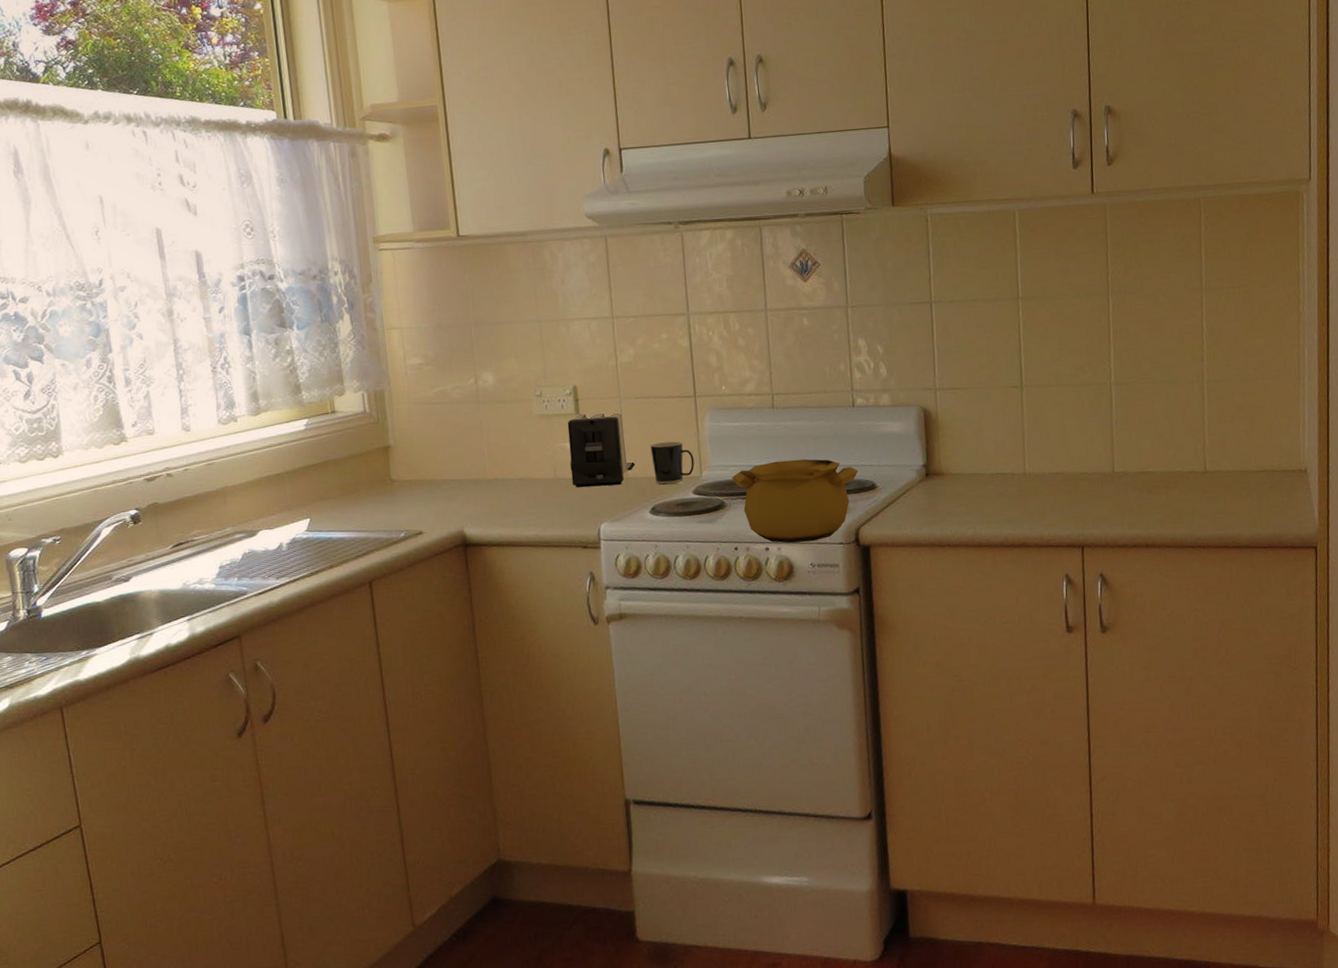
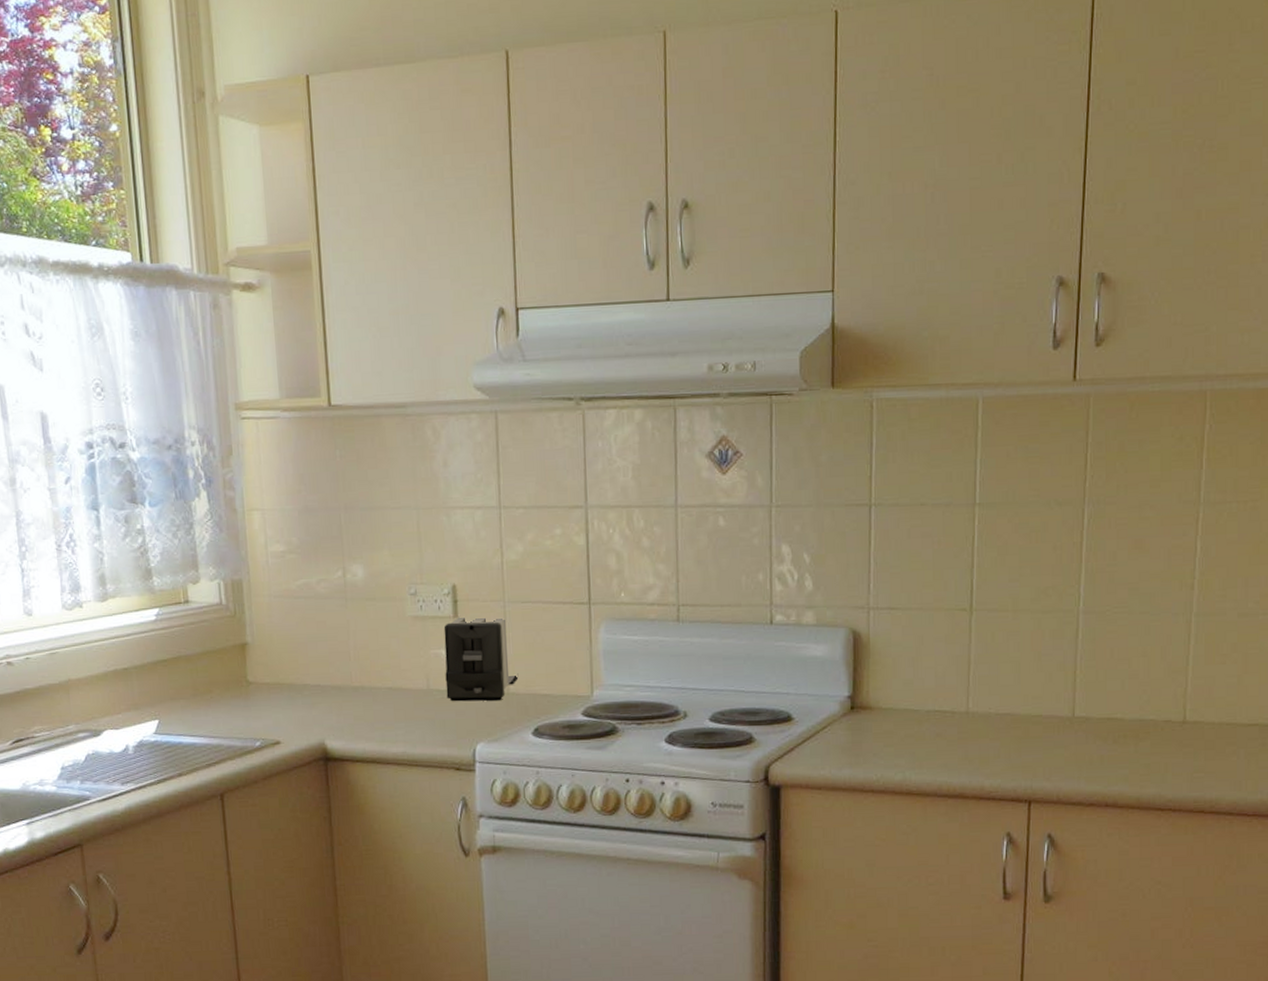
mug: present [650,441,695,485] -> none [536,654,585,703]
cooking pot: present [731,459,859,543] -> none [626,682,773,778]

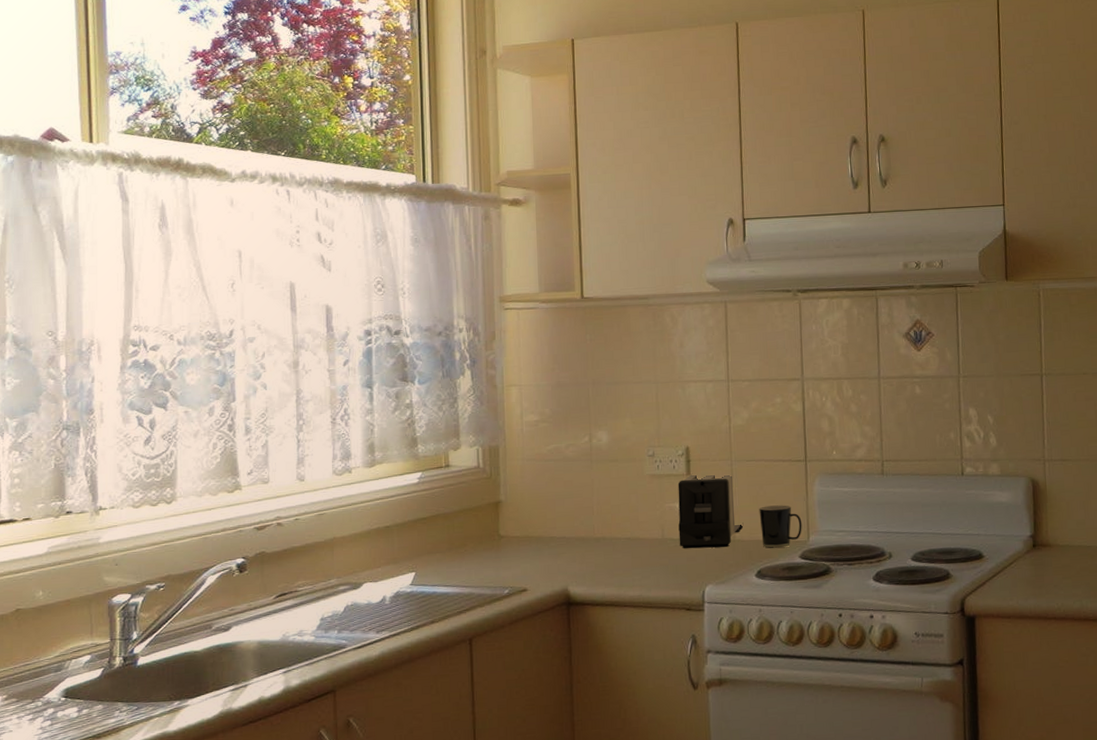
mug: none [536,654,585,703] -> present [759,505,802,548]

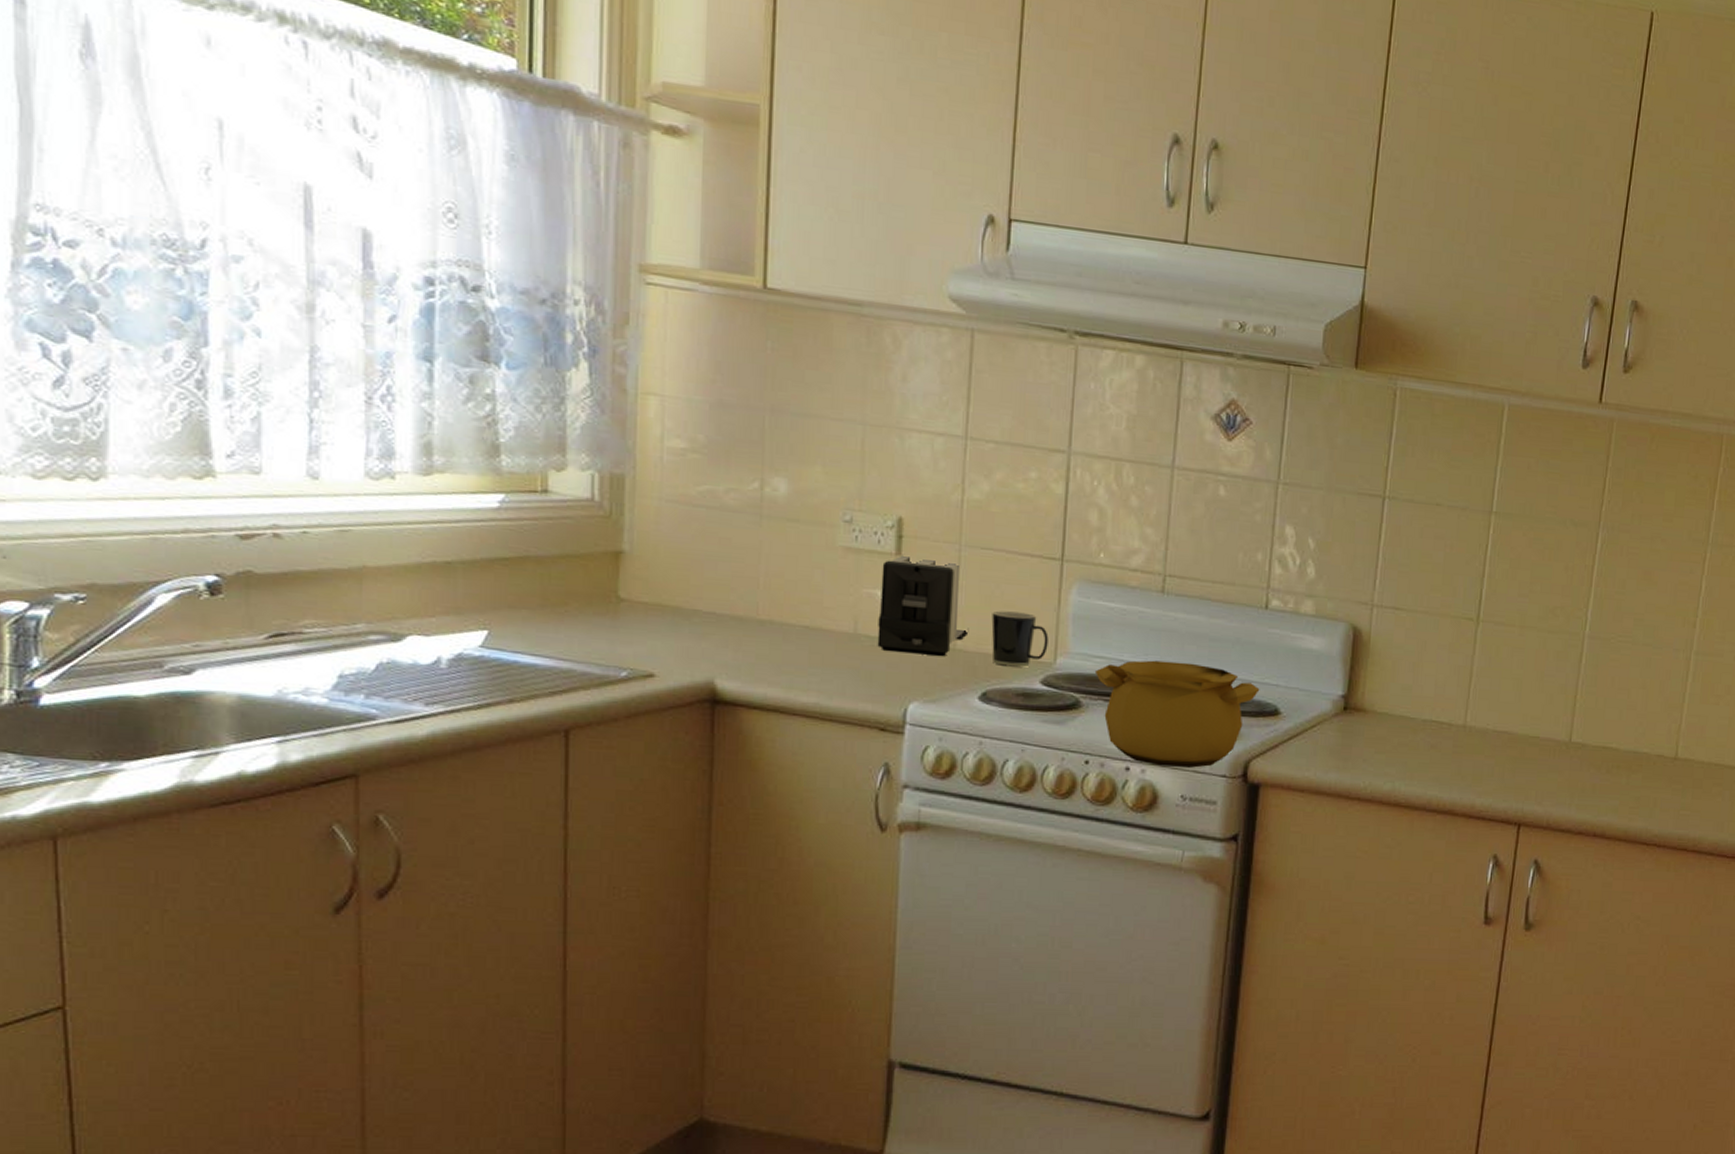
cooking pot: none [838,526,966,611] -> present [1094,660,1260,769]

